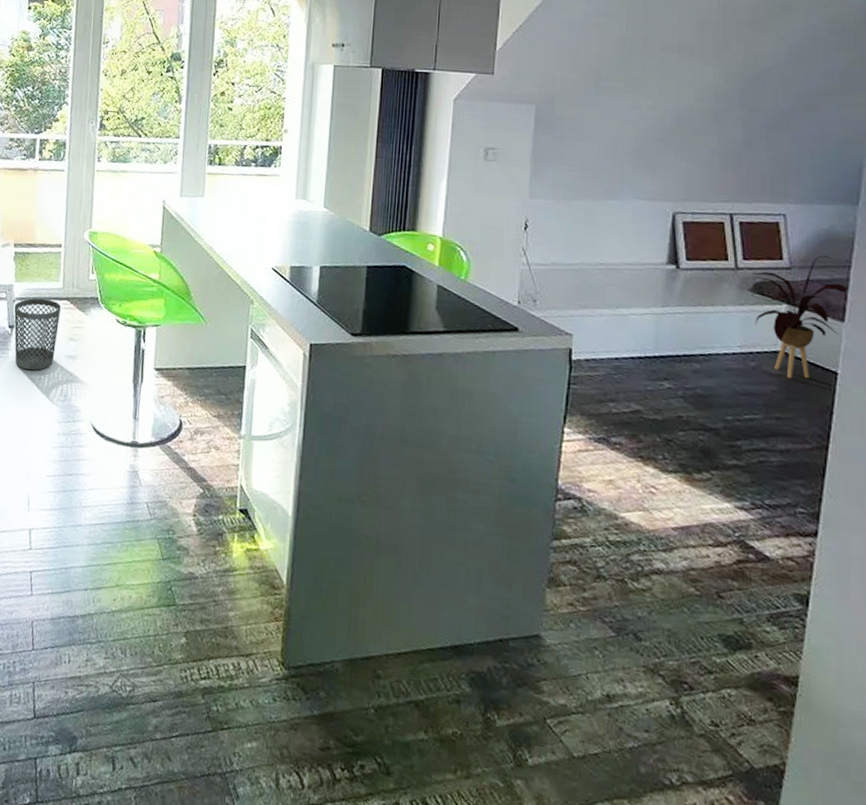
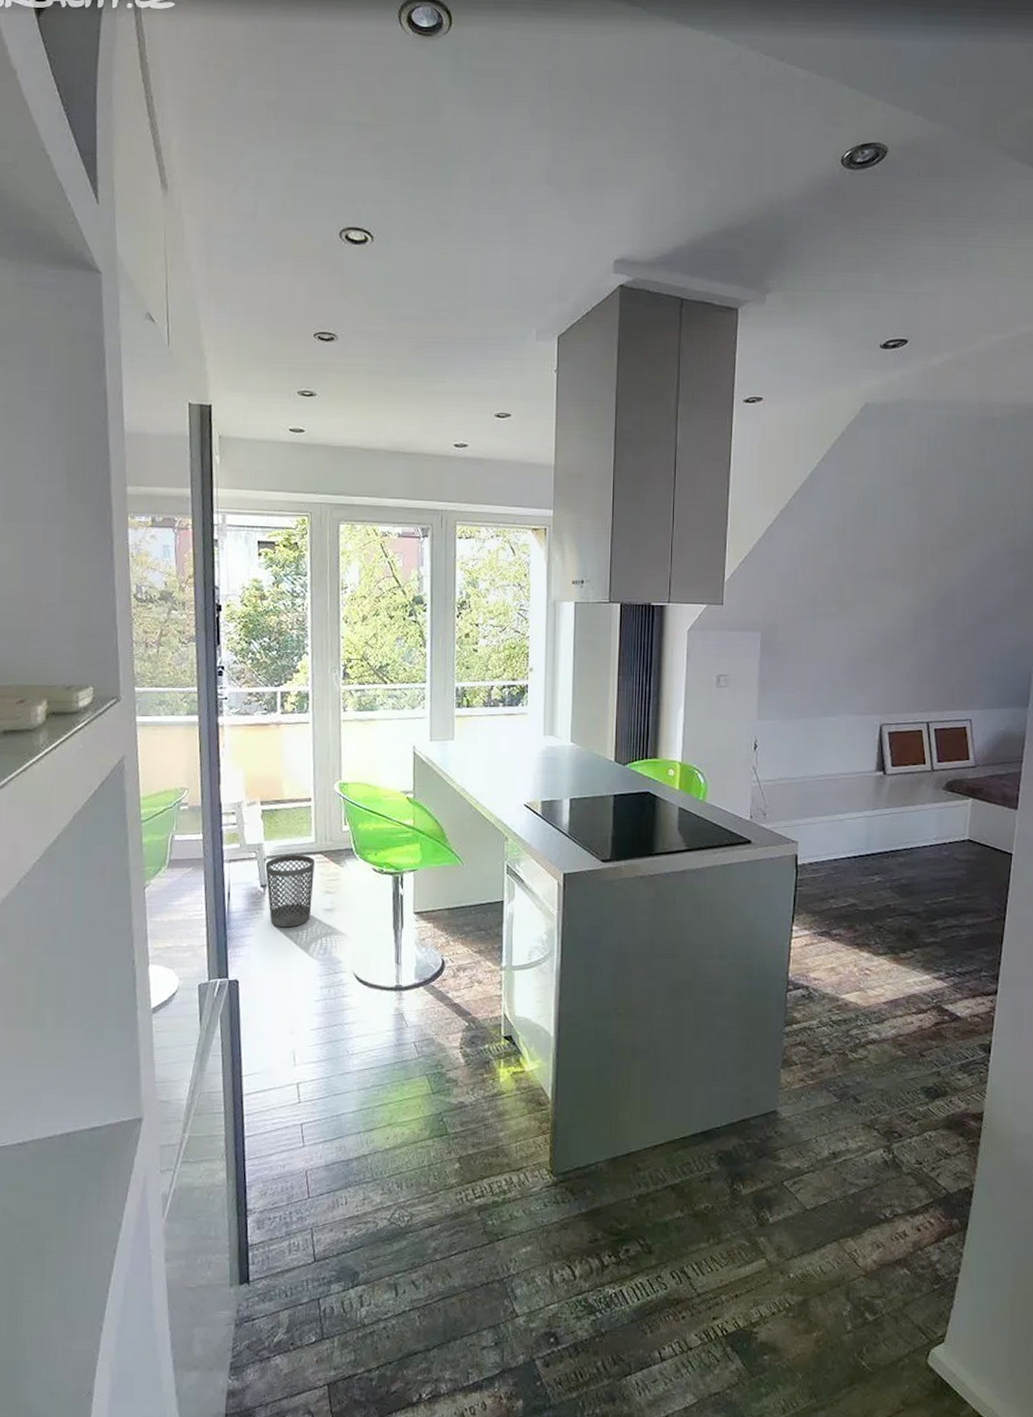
house plant: present [751,255,847,379] -> none [944,753,1020,863]

